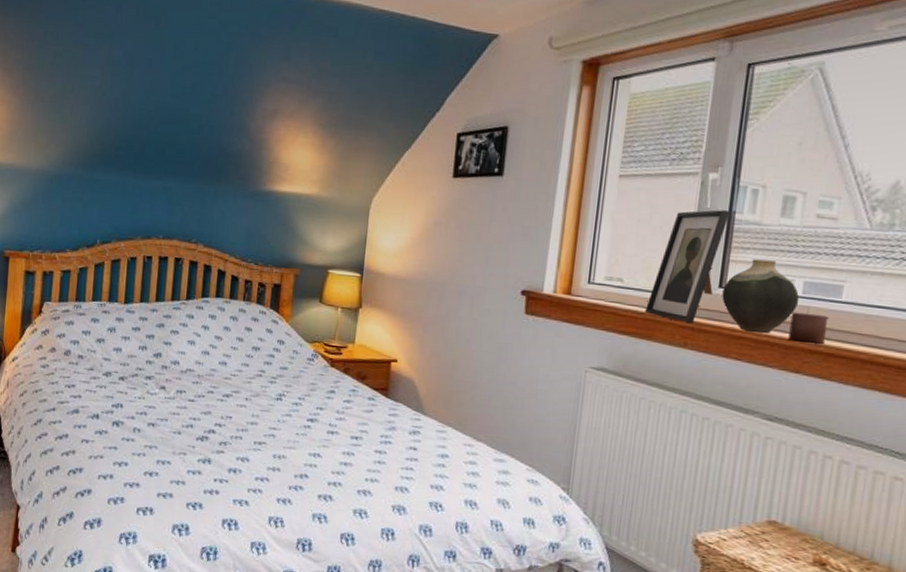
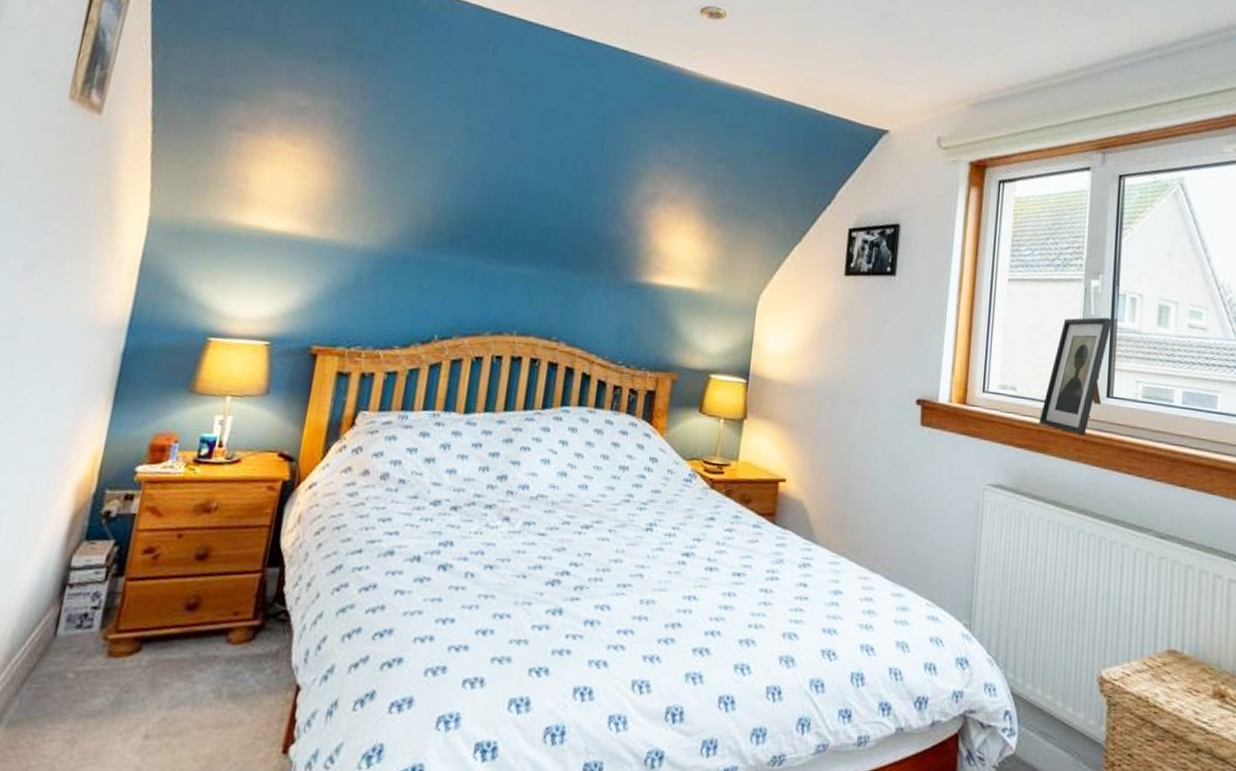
vase: present [722,259,800,334] -> none [1110,368,1180,446]
candle: present [788,306,828,344] -> none [1173,417,1206,456]

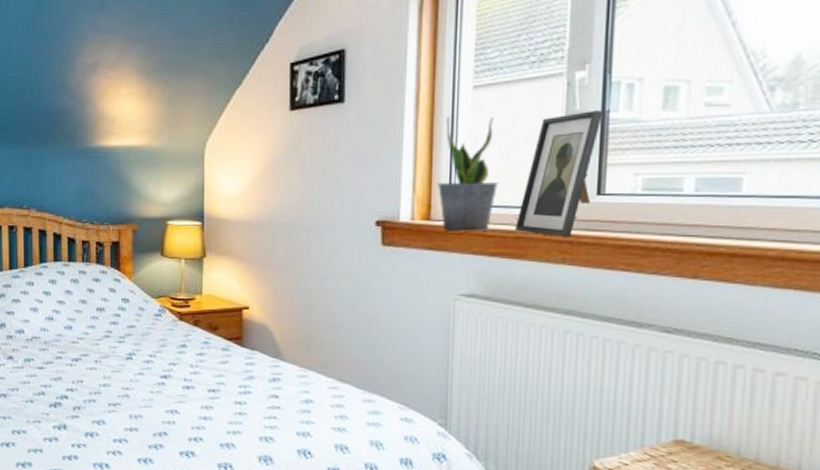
potted plant: none [973,303,1027,421] -> present [437,116,499,231]

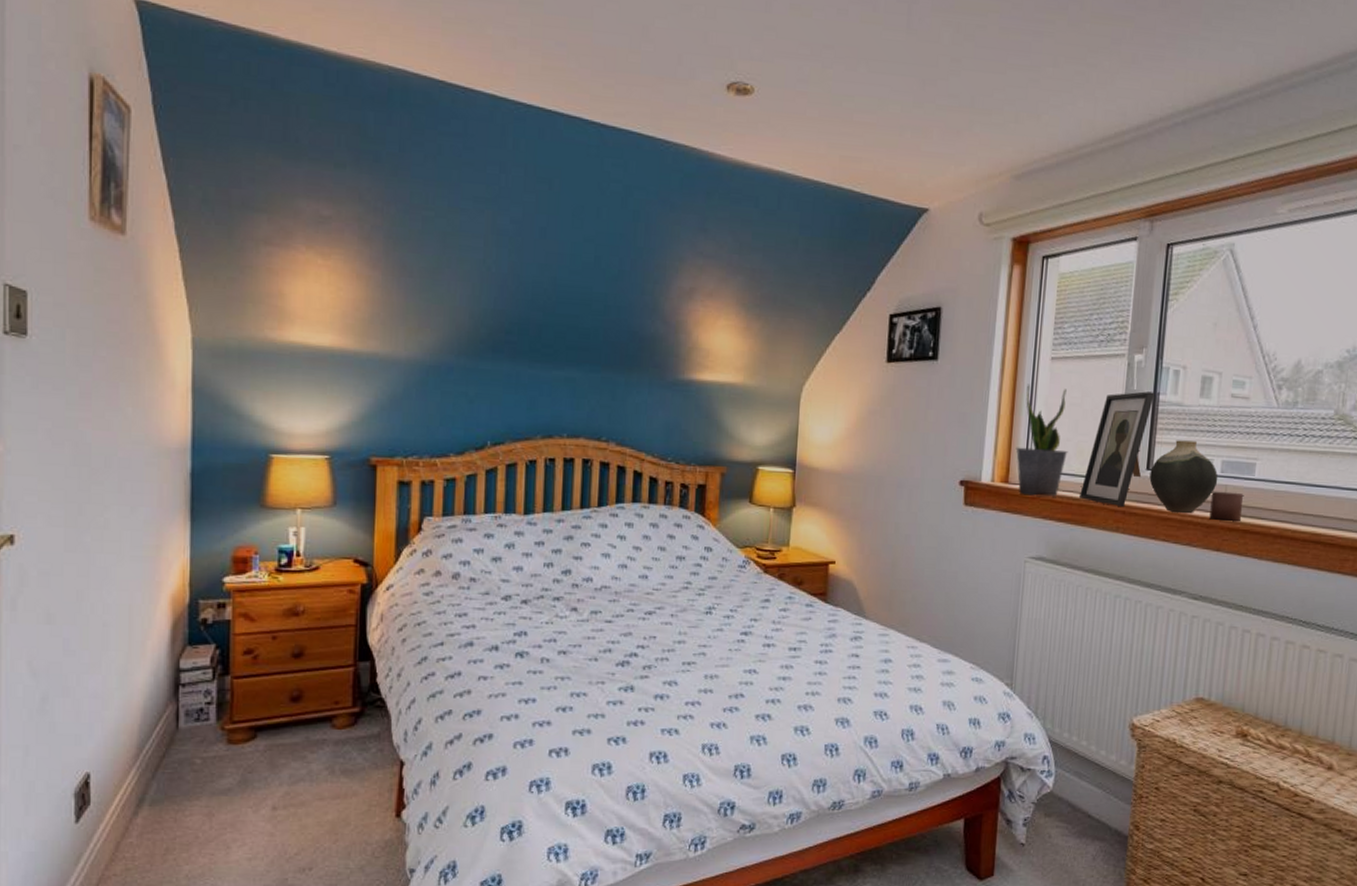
vase: none [601,159,692,240] -> present [1149,440,1218,514]
candle: none [682,204,726,244] -> present [1209,485,1243,521]

